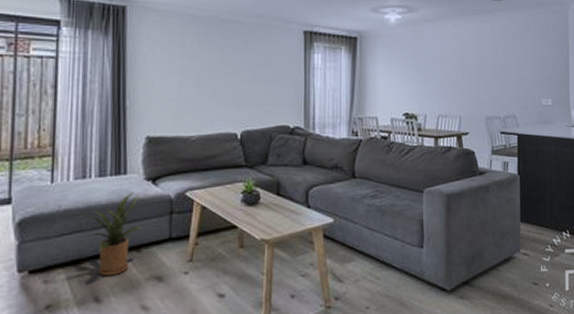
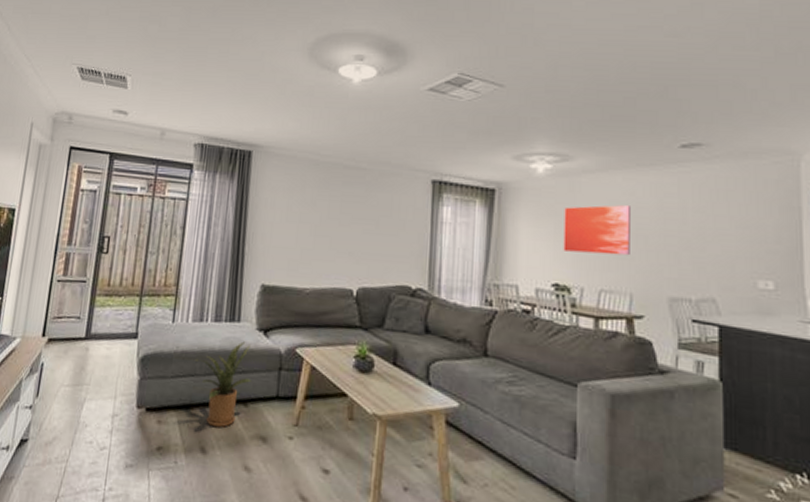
wall art: none [411,47,459,87] -> present [563,205,630,256]

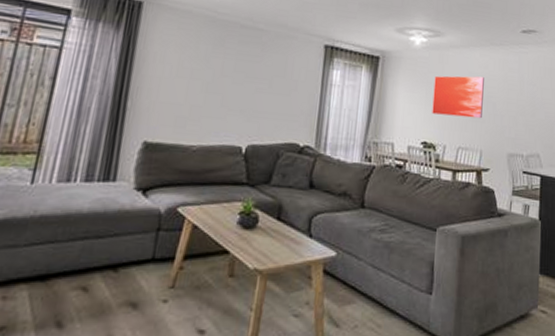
house plant: present [193,341,251,428] -> none [54,202,126,298]

